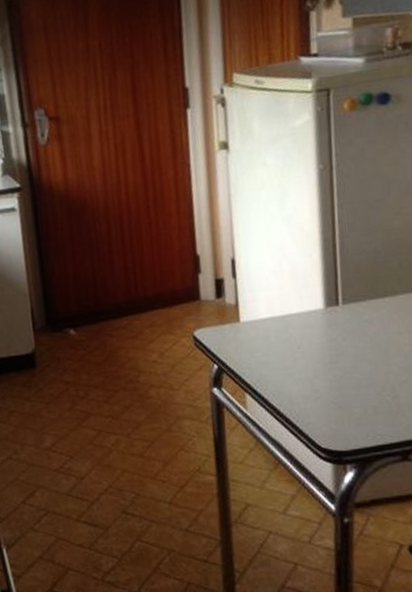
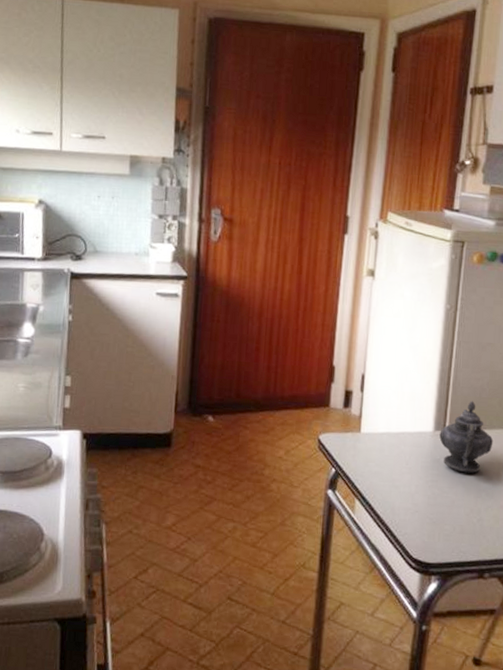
teapot: none [332,267,399,349] -> present [439,401,494,474]

